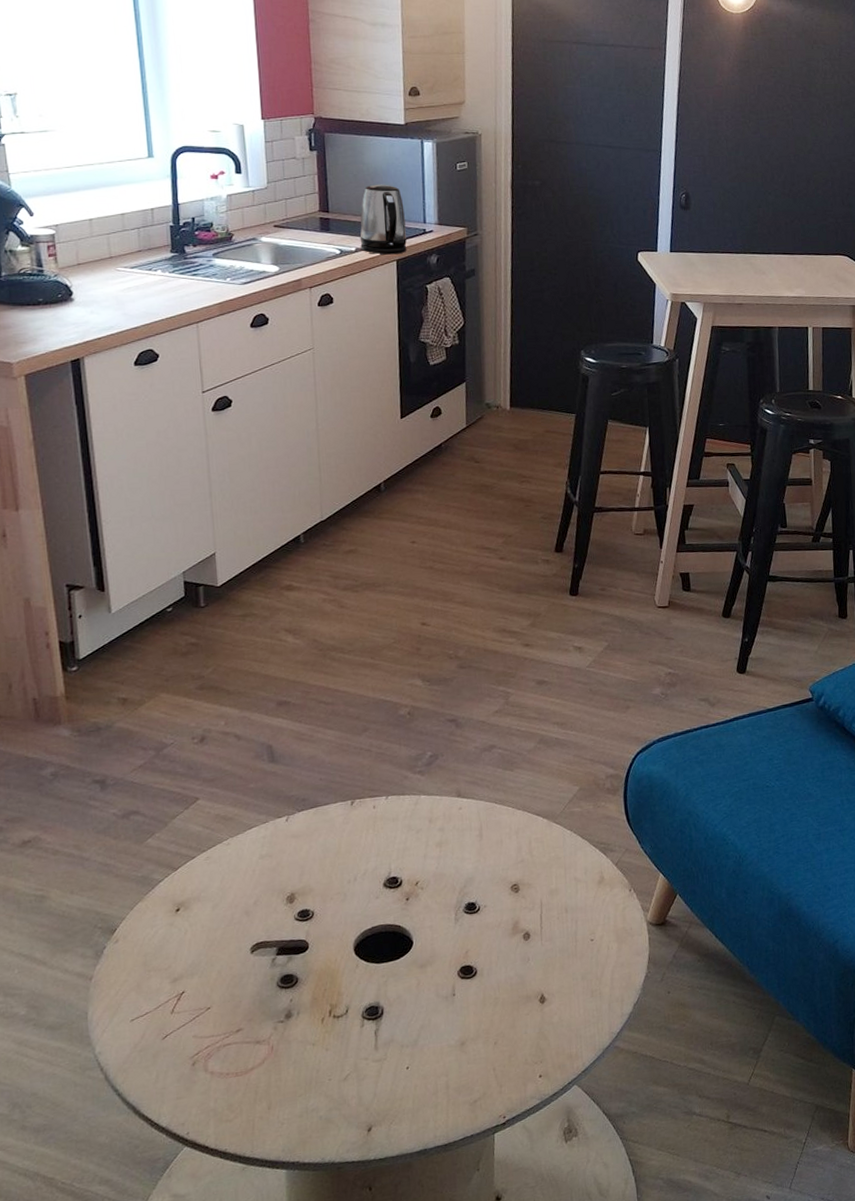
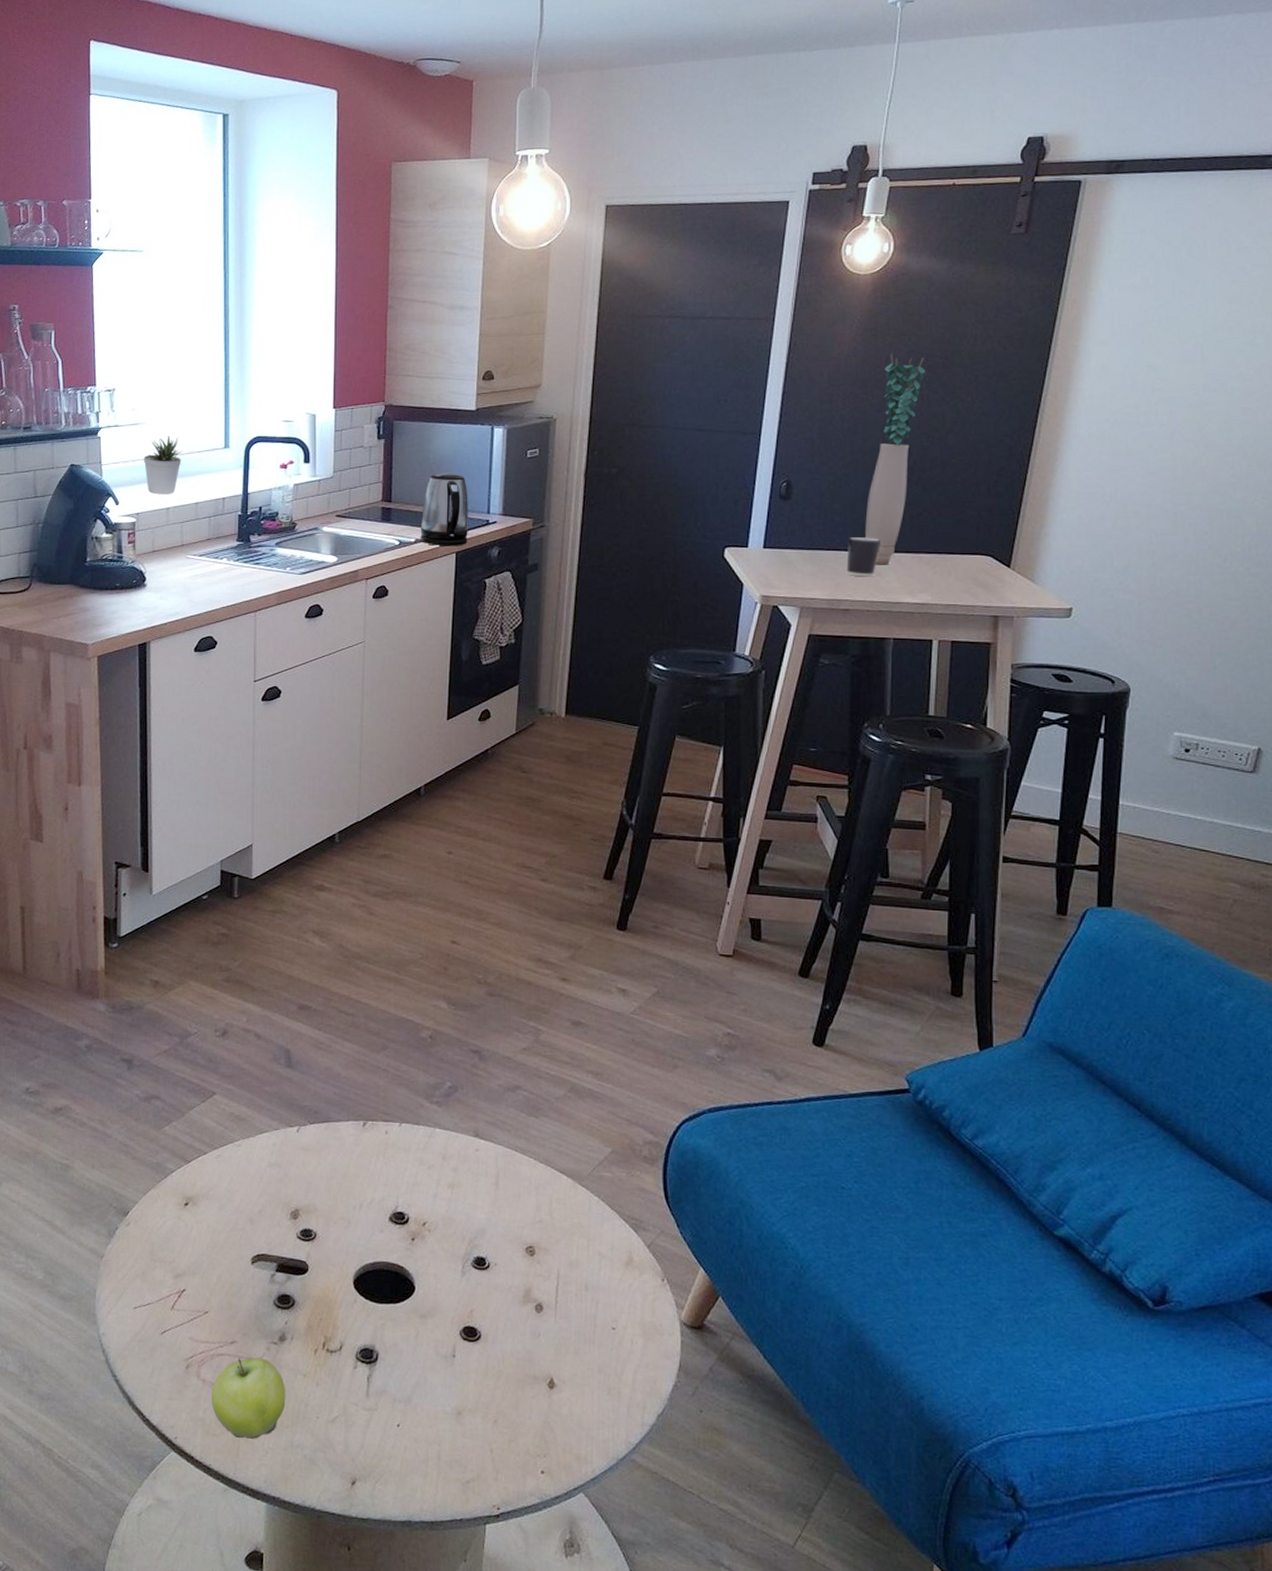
potted plant: none [57,143,102,206] -> present [143,435,182,496]
fruit: none [221,1038,297,1118] -> present [211,1357,286,1439]
mug: none [737,241,764,276] -> present [846,536,882,577]
vase: none [750,84,790,265] -> present [865,354,926,565]

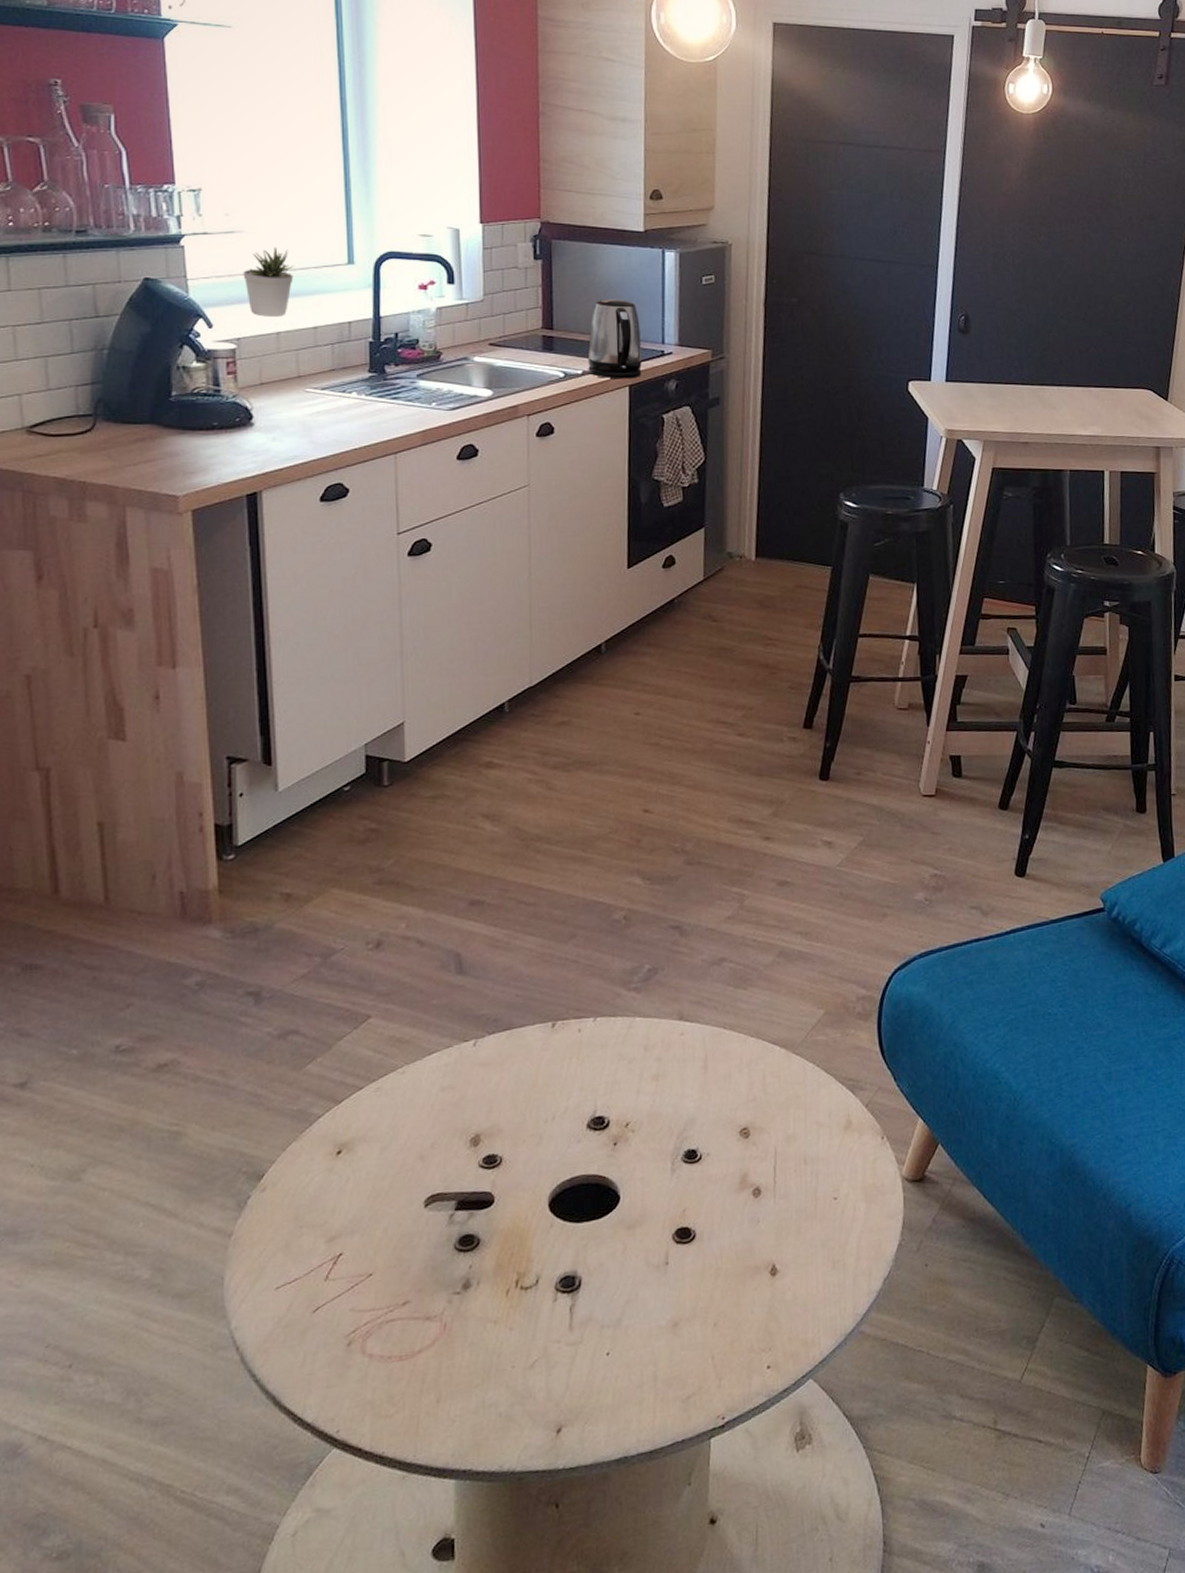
fruit: present [211,1357,286,1439] -> none [381,1313,474,1414]
mug: present [846,536,882,577] -> none [1024,370,1055,410]
vase: present [865,354,926,565] -> none [1039,193,1086,399]

